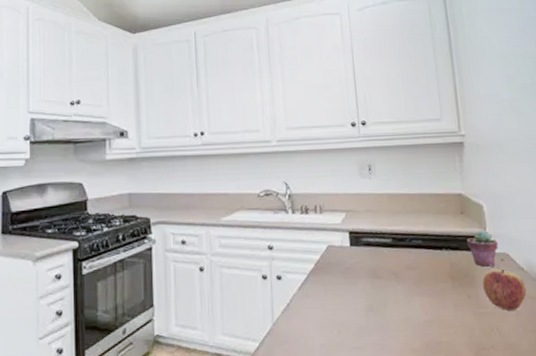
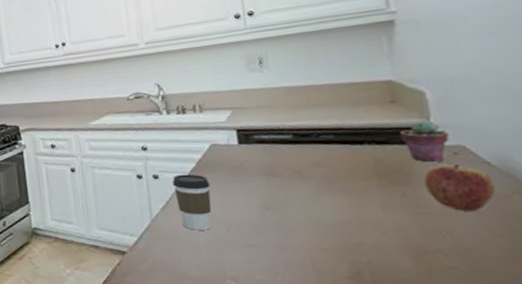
coffee cup: none [293,275,326,334] -> present [171,174,212,230]

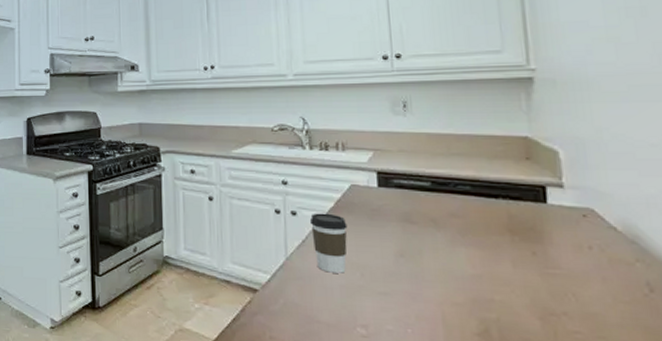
potted succulent: present [399,121,450,162] -> none [533,180,579,222]
apple: present [423,165,495,211] -> none [553,227,620,275]

